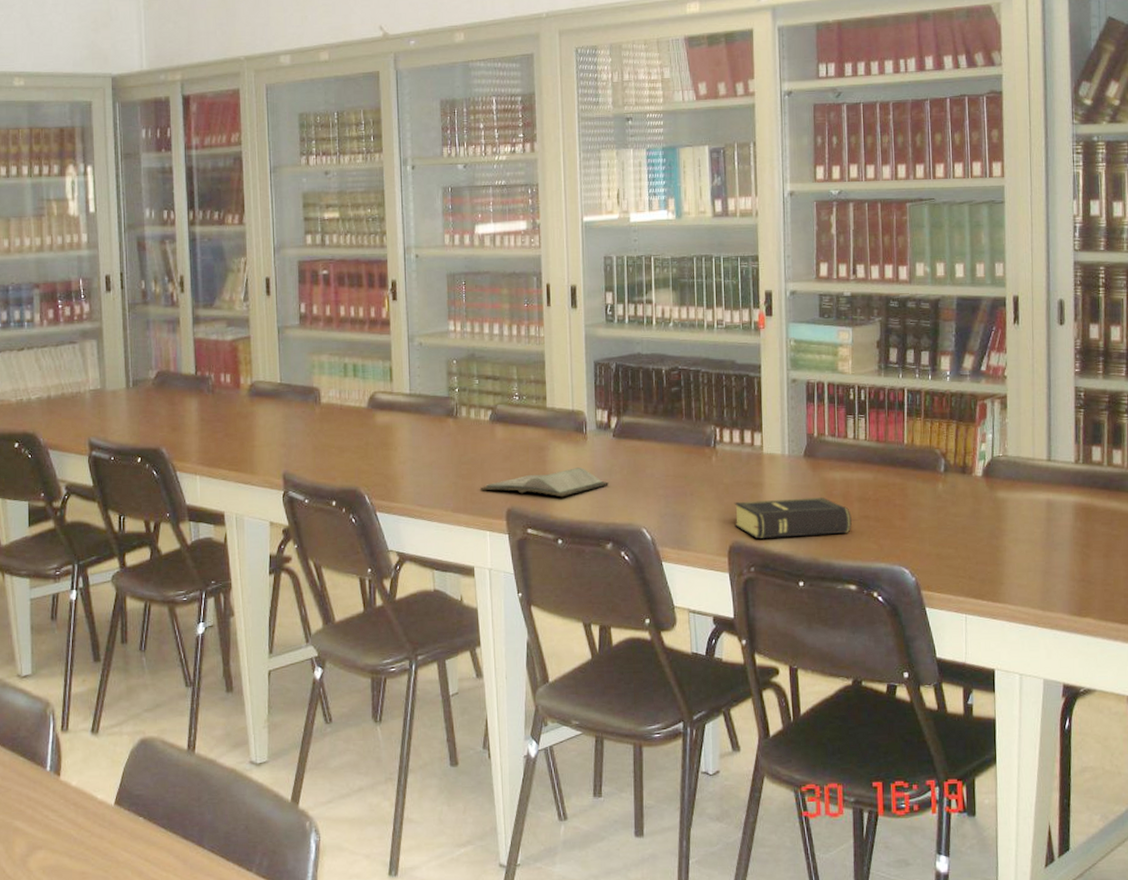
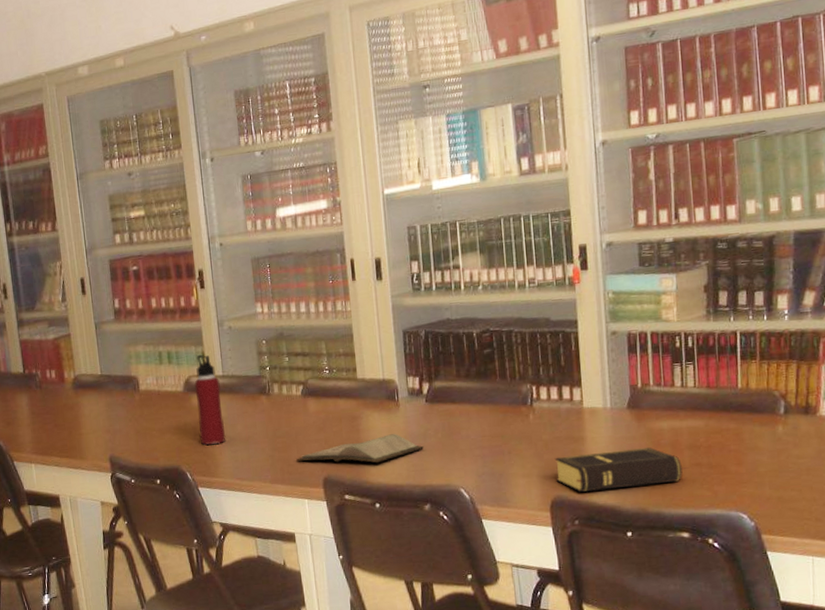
water bottle: none [379,369,409,467] -> present [194,354,226,445]

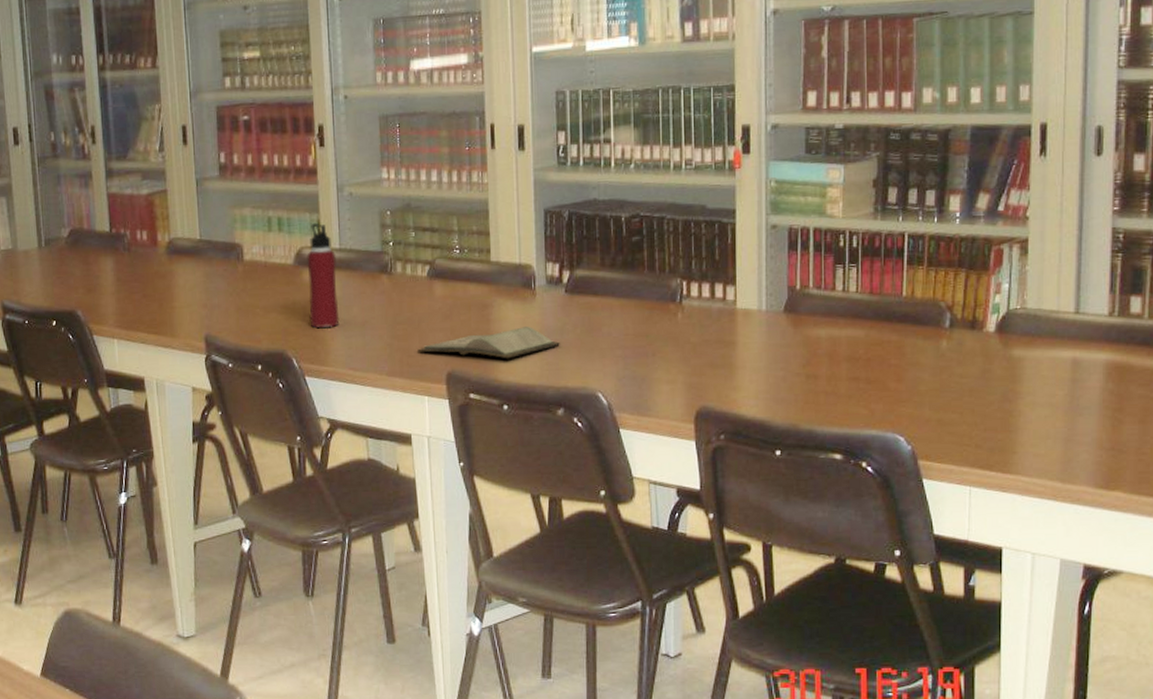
book: present [554,447,689,493] -> none [702,357,845,404]

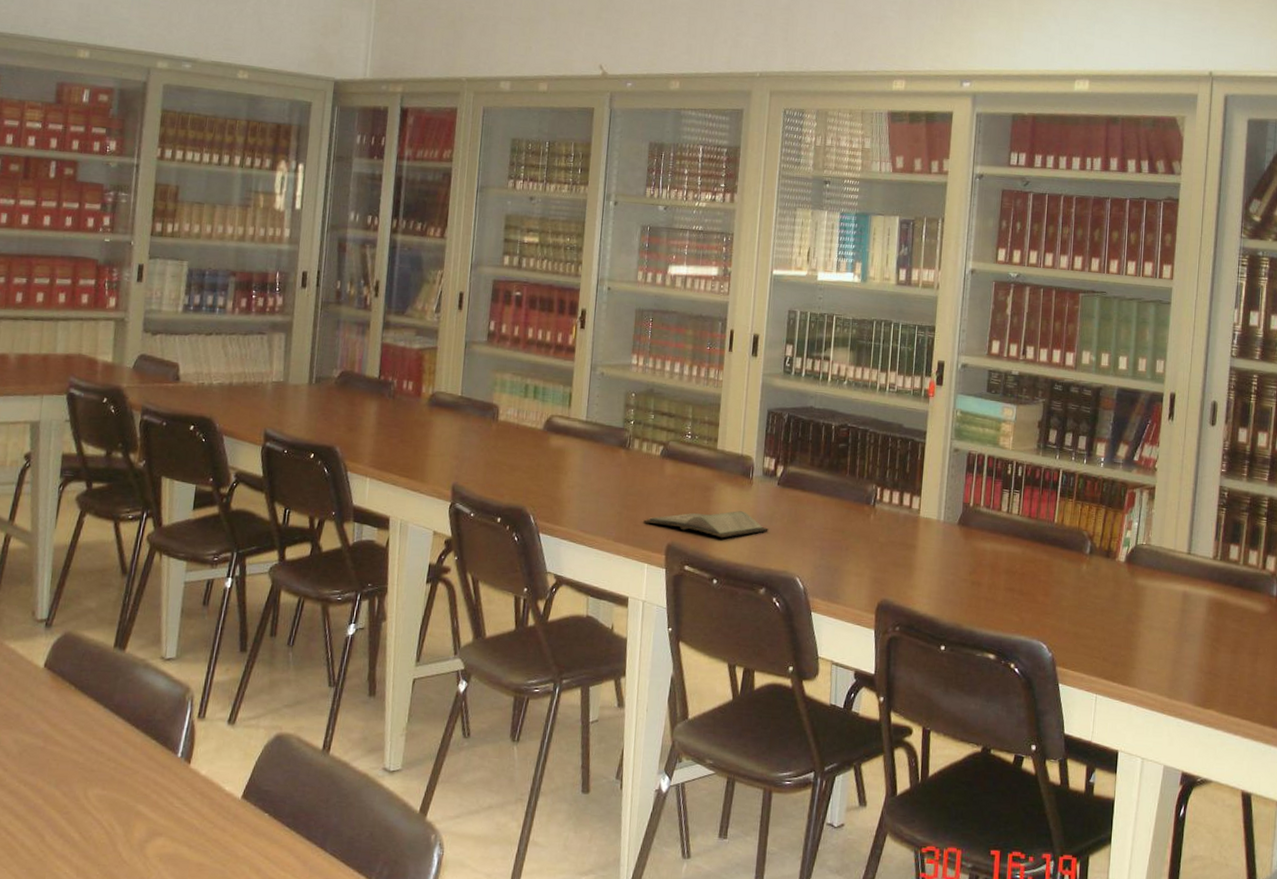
water bottle: present [307,222,340,328] -> none [550,395,582,491]

